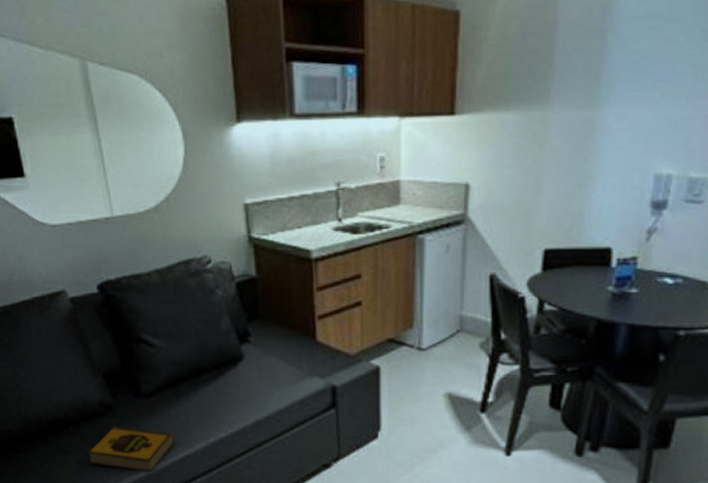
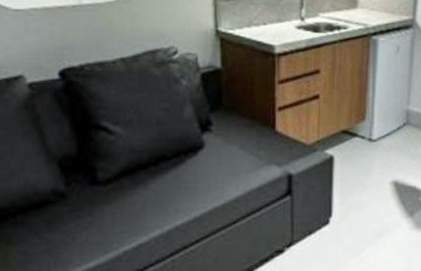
hardback book: present [87,426,175,472] -> none [34,214,130,262]

